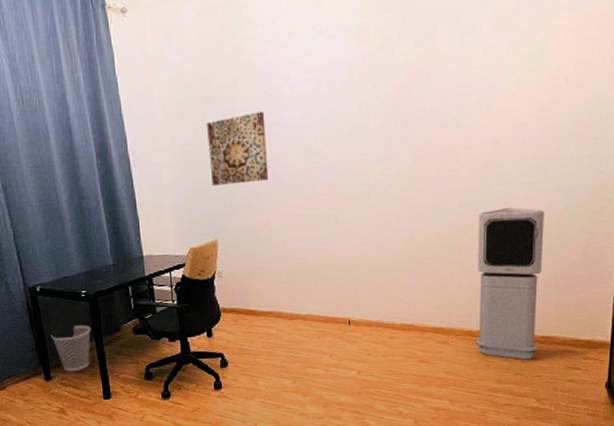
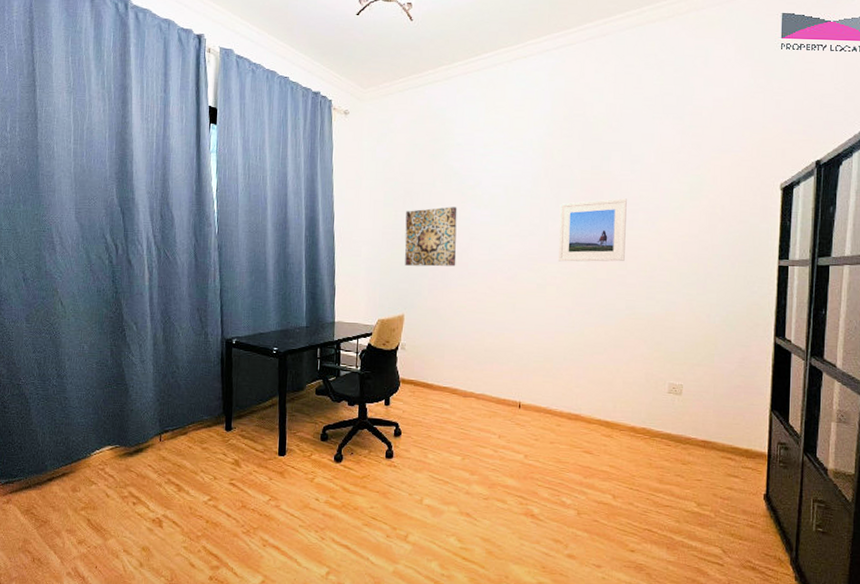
wastebasket: present [51,325,91,372] -> none [238,380,277,425]
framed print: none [380,79,457,162] -> present [558,198,627,262]
air purifier: present [476,208,545,360] -> none [639,315,704,463]

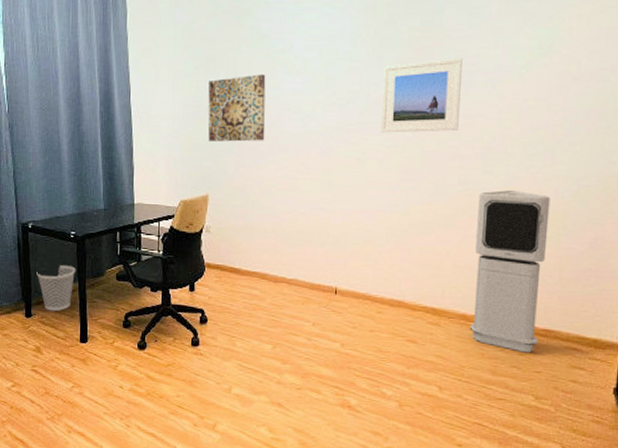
wastebasket: none [238,380,277,425] -> present [37,266,76,312]
air purifier: none [639,315,704,463] -> present [470,190,551,353]

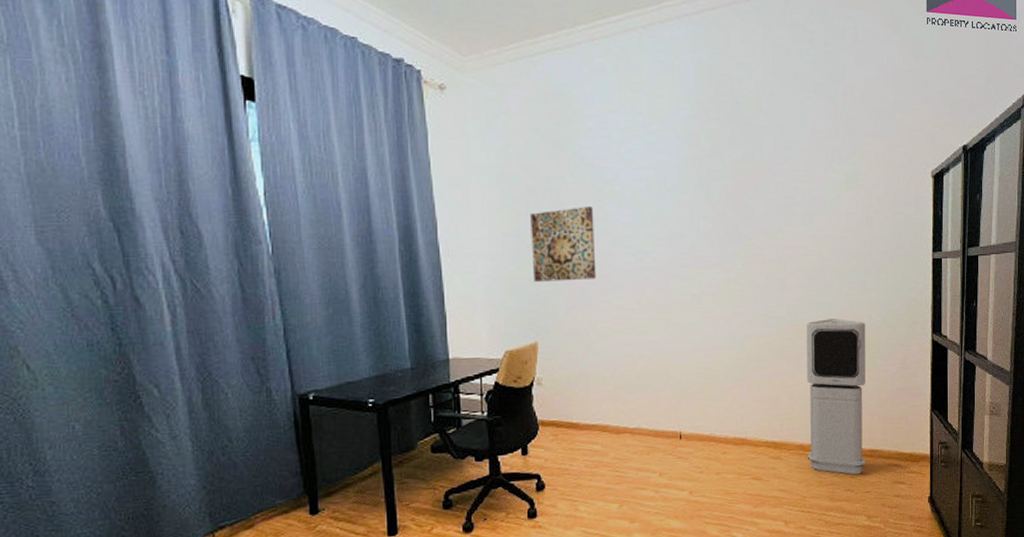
wastebasket: present [37,266,76,312] -> none [323,442,378,502]
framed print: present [380,58,463,133] -> none [711,191,784,267]

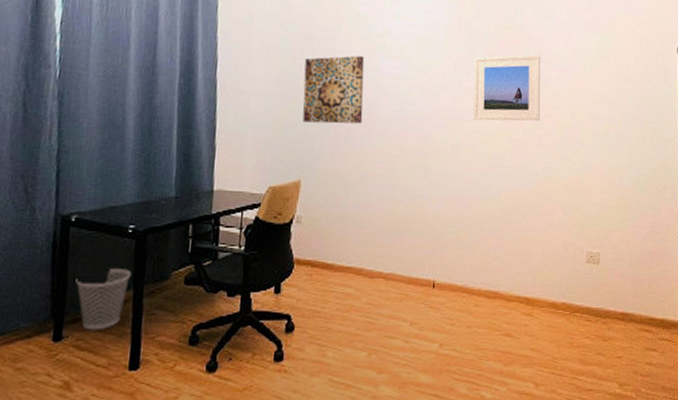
wastebasket: none [323,442,378,502] -> present [75,269,132,331]
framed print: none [711,191,784,267] -> present [473,54,540,121]
air purifier: present [806,319,866,475] -> none [560,178,618,338]

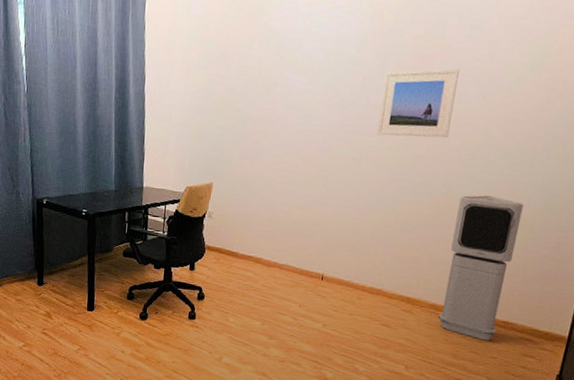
wastebasket: present [75,269,132,331] -> none [49,240,86,282]
wall art: present [303,56,365,124] -> none [216,71,275,136]
air purifier: none [560,178,618,338] -> present [439,195,524,341]

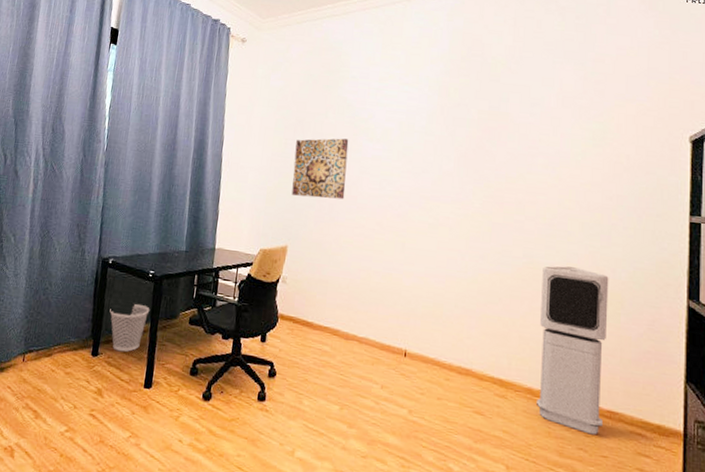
wastebasket: none [49,240,86,282] -> present [109,304,150,352]
wall art: none [216,71,275,136] -> present [291,138,349,200]
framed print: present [377,68,460,138] -> none [451,141,526,207]

